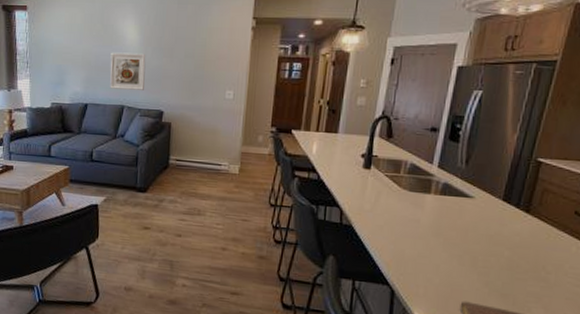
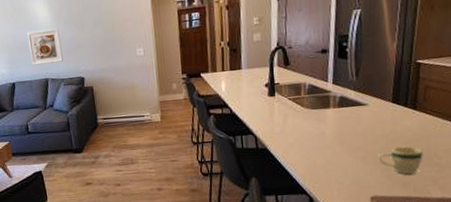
mug: none [477,251,530,286] -> present [378,146,423,175]

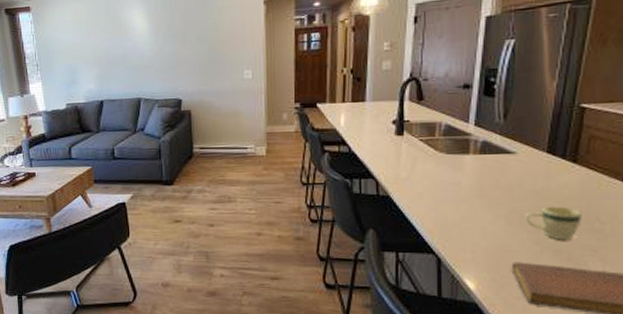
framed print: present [27,28,63,66] -> none [121,42,159,82]

